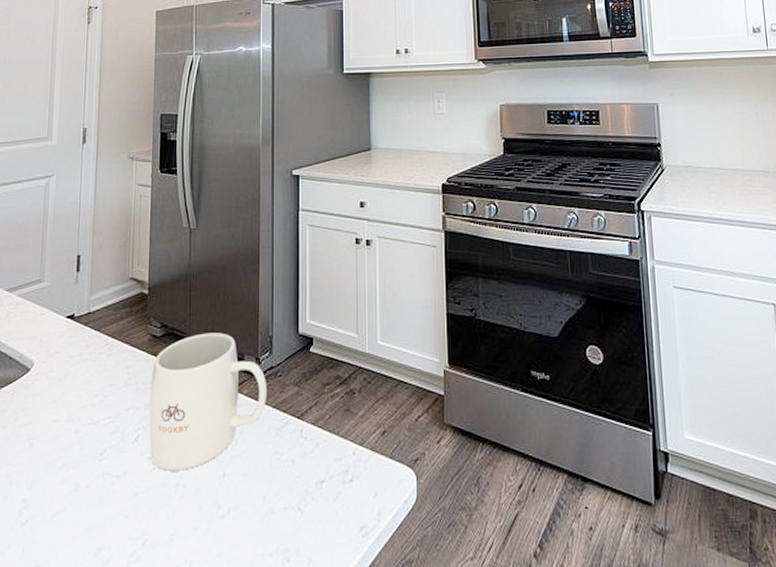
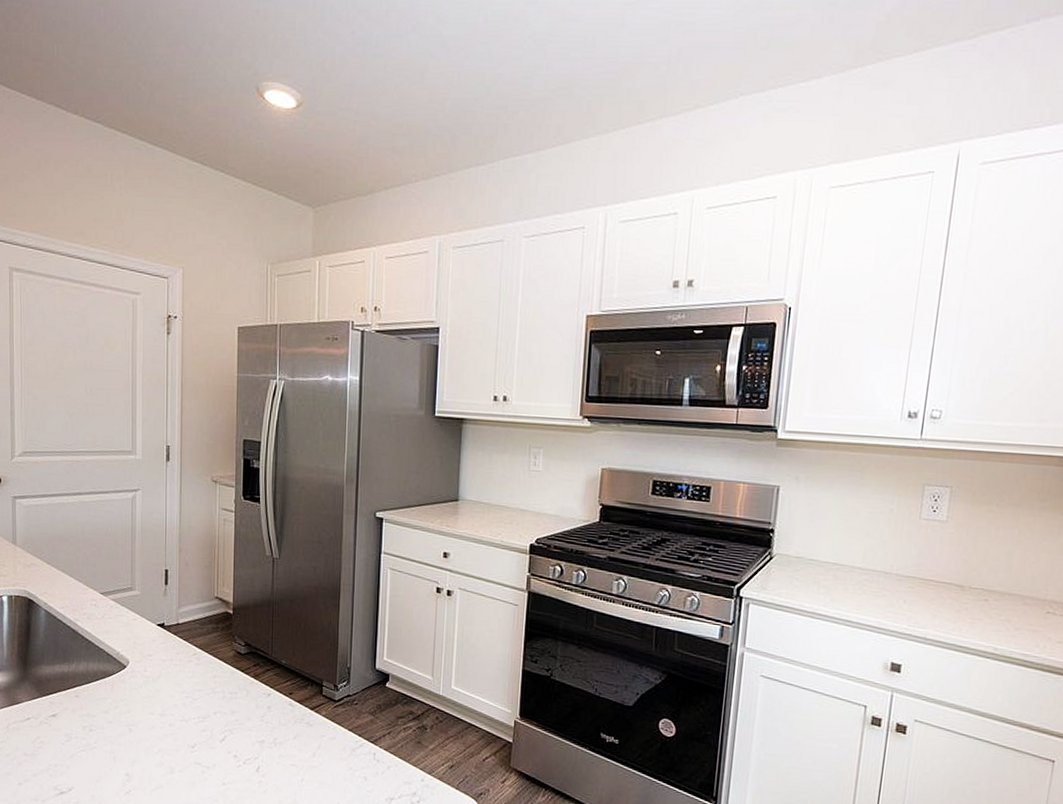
mug: present [148,332,268,471] -> none [234,656,344,771]

